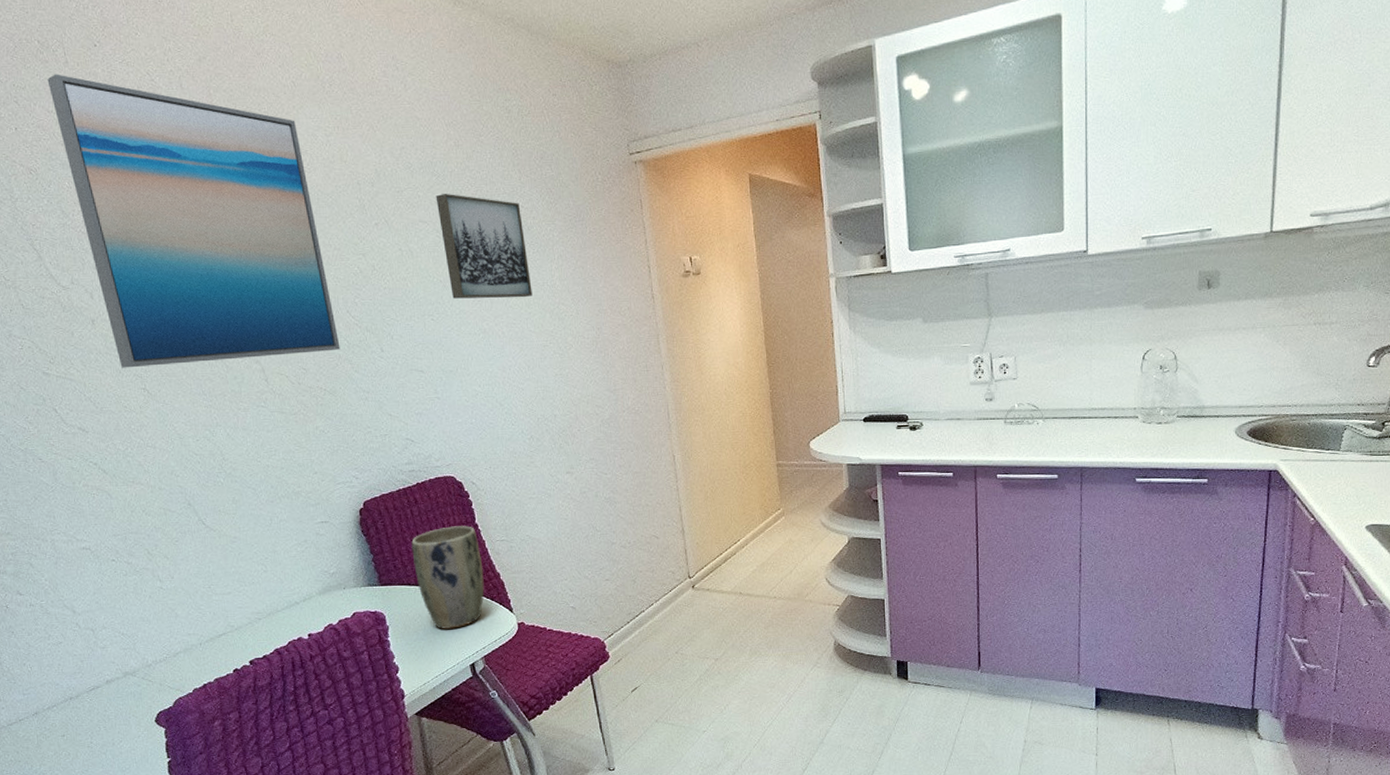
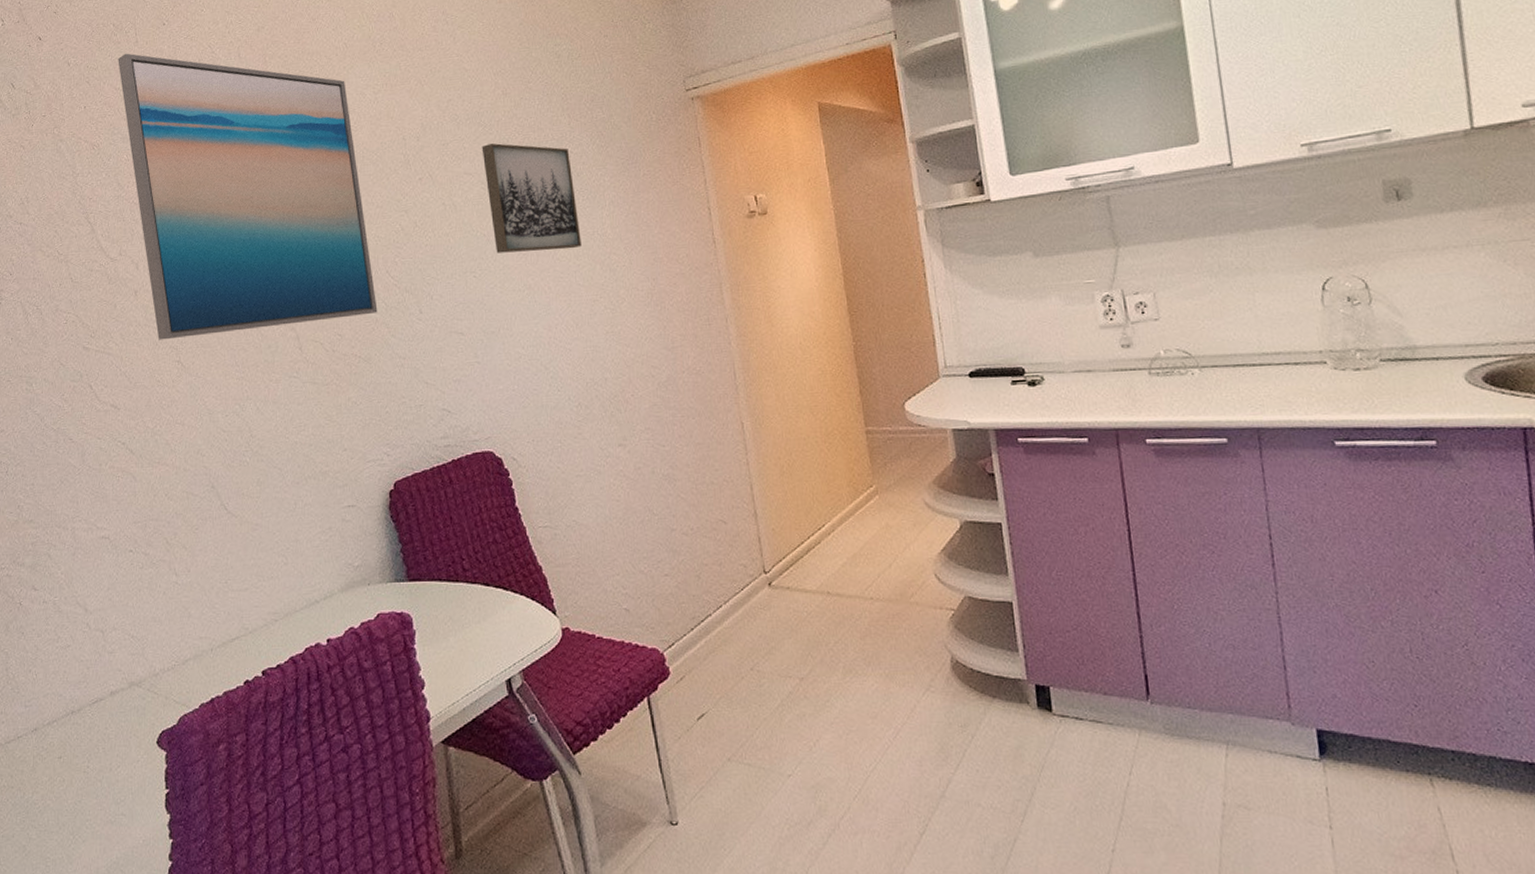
plant pot: present [411,526,485,630] -> none [444,509,524,636]

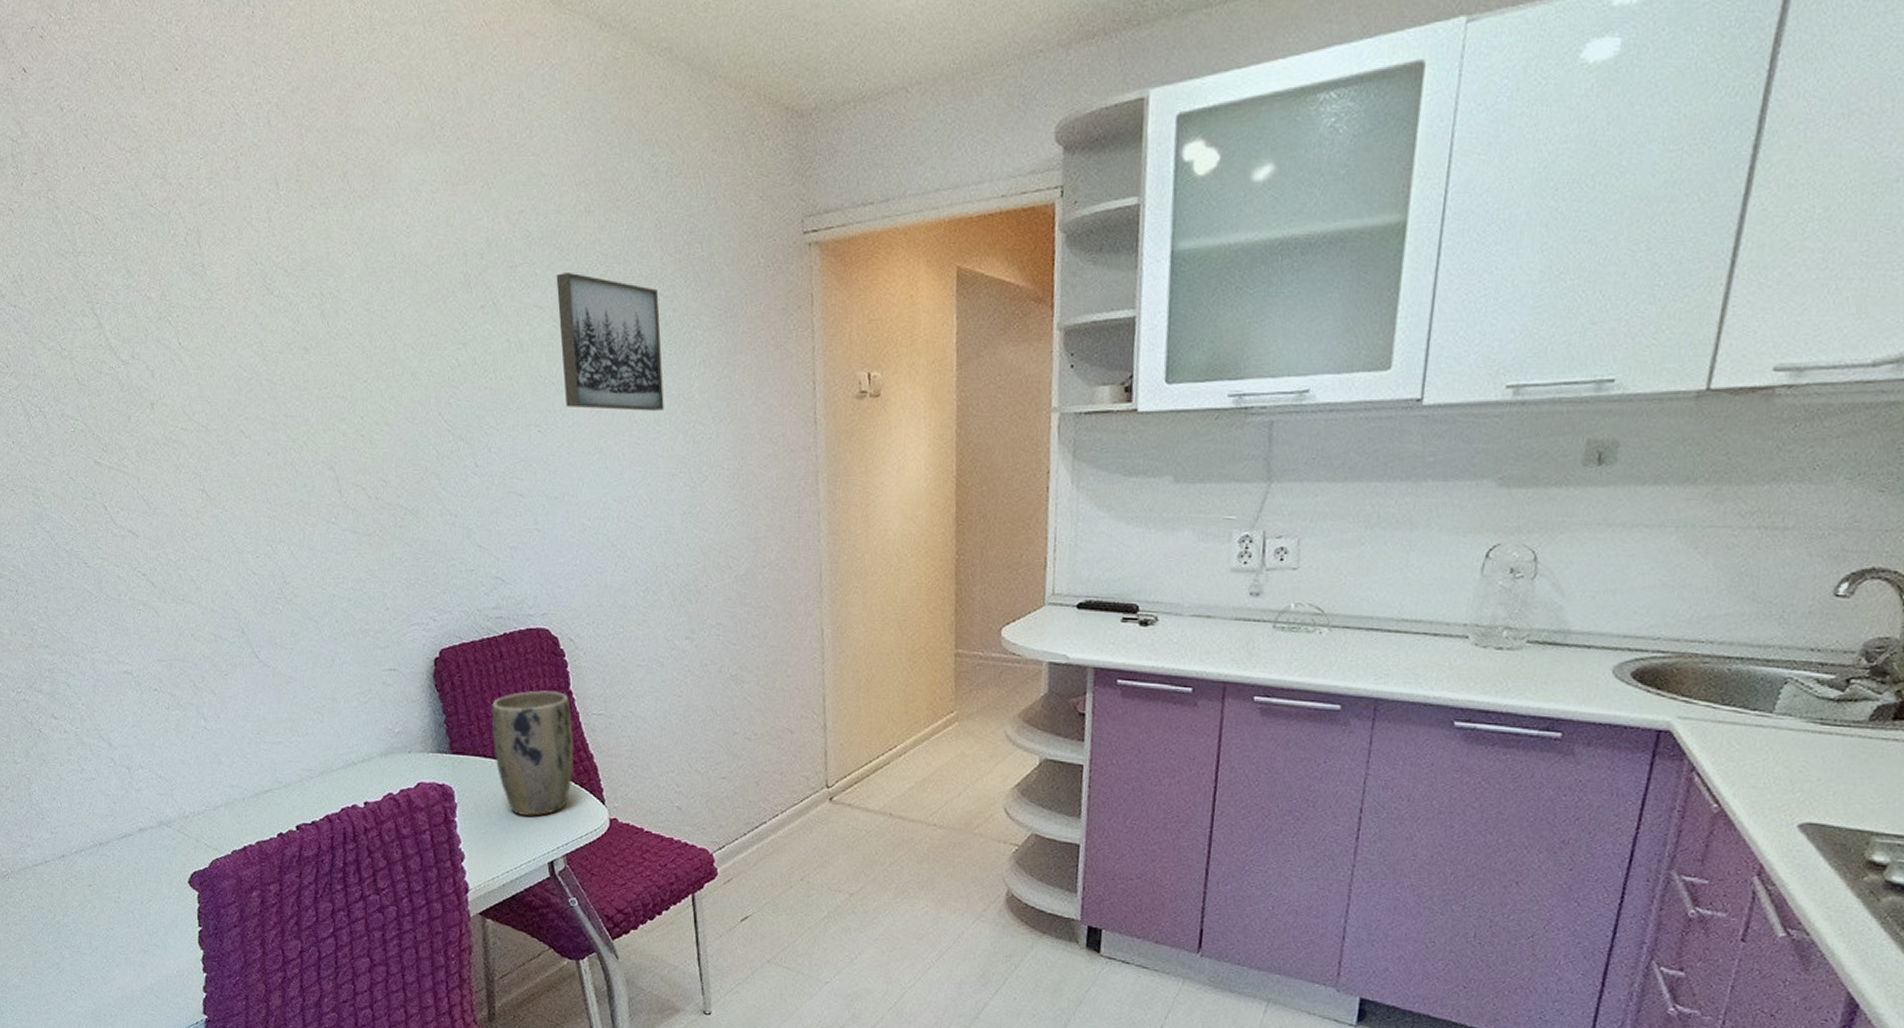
wall art: present [118,53,378,340] -> none [121,103,428,464]
plant pot: none [444,509,524,636] -> present [491,690,574,817]

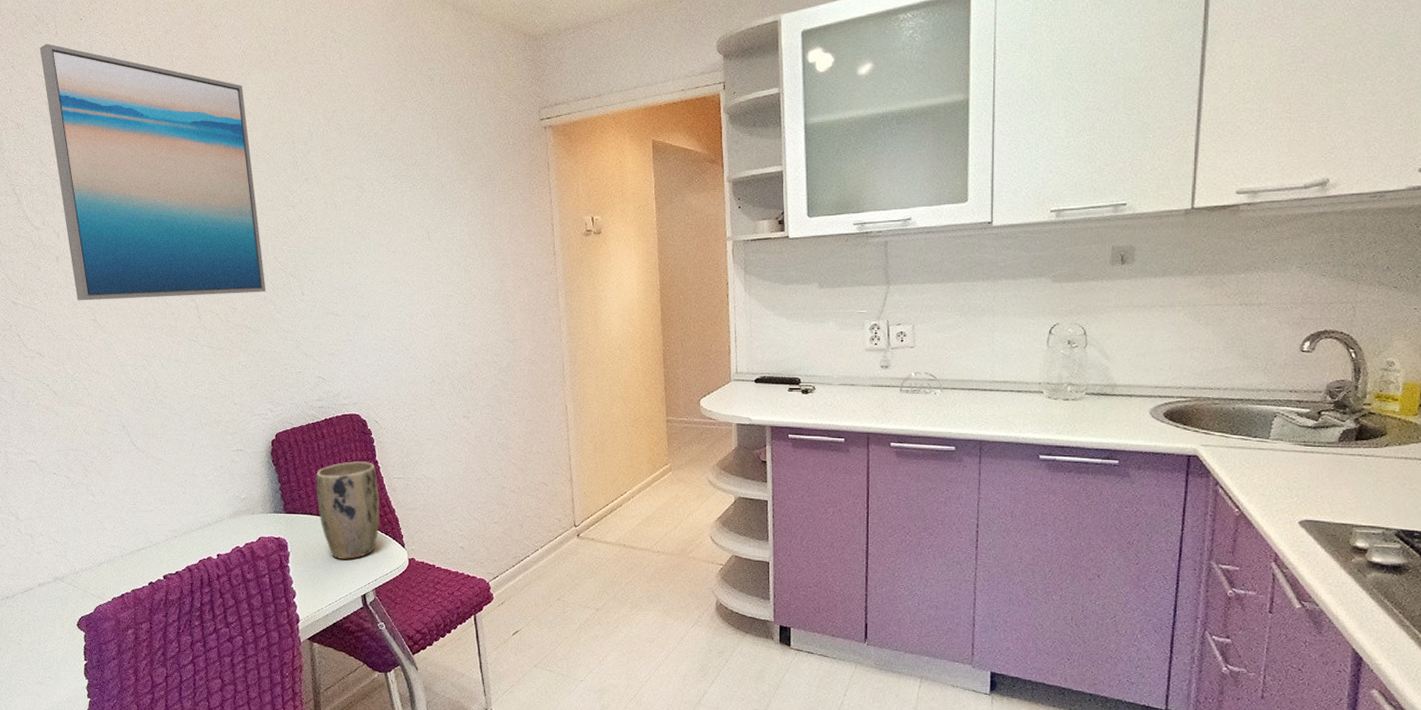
wall art: none [121,103,428,464] -> present [39,43,266,301]
wall art: present [556,271,664,412] -> none [360,152,442,250]

